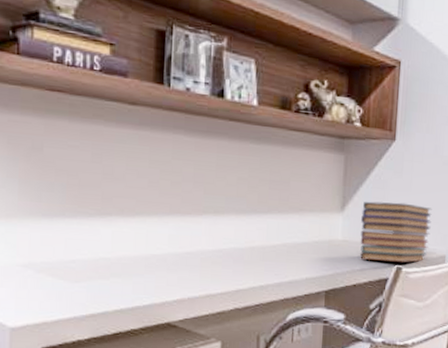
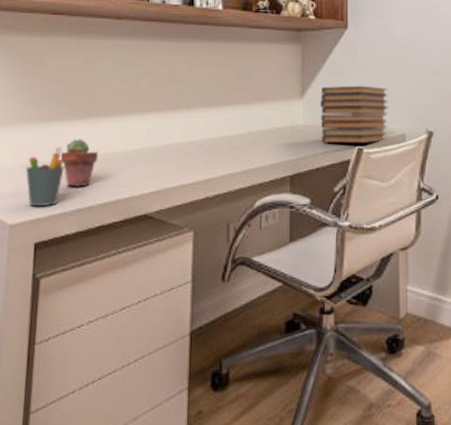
pen holder: none [26,245,72,310] -> present [26,146,64,207]
potted succulent: none [67,238,112,291] -> present [60,139,98,187]

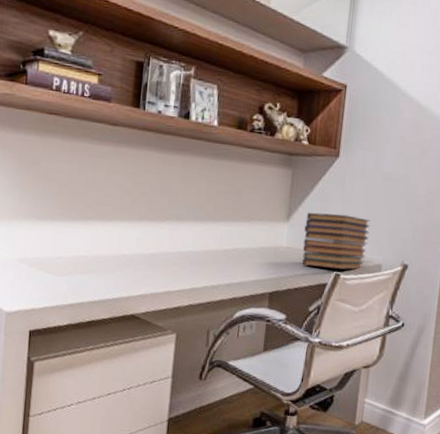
pen holder: present [26,146,64,207] -> none [21,244,58,299]
potted succulent: present [60,139,98,187] -> none [54,239,90,284]

